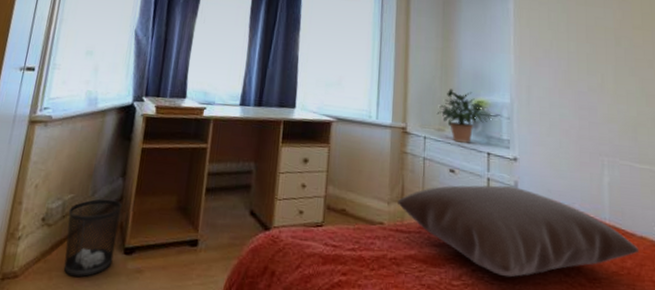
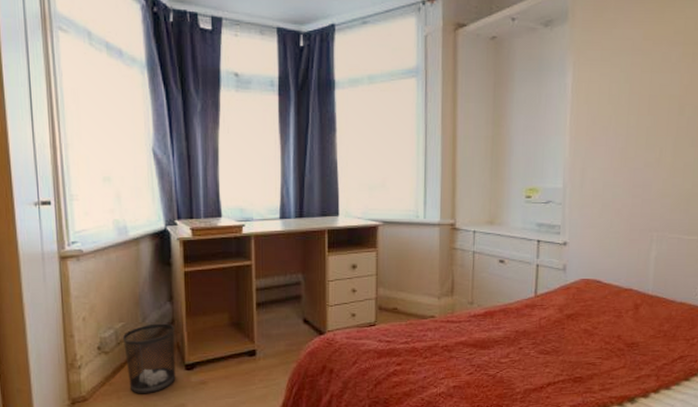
cushion: present [398,185,640,277] -> none [448,270,678,351]
potted plant: present [436,88,492,143] -> none [486,179,543,233]

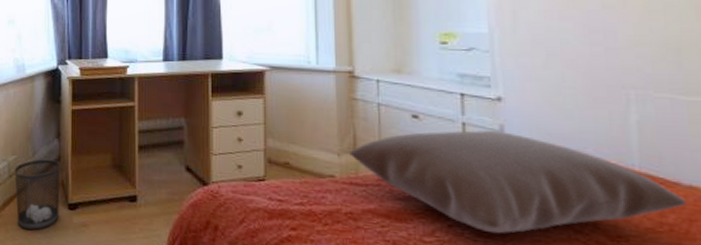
cushion: none [448,270,678,351] -> present [350,130,688,234]

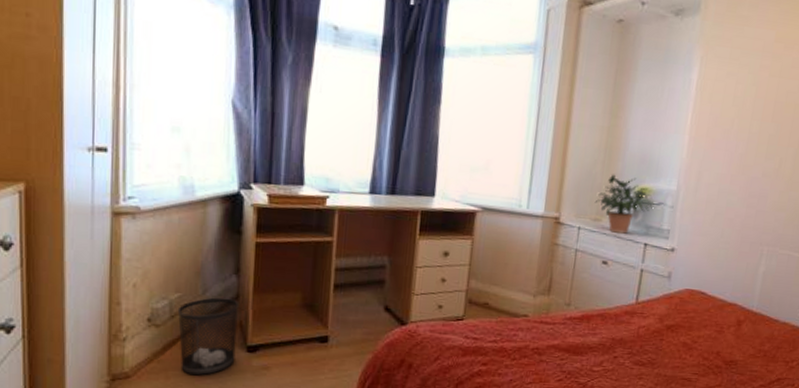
cushion: present [350,130,688,234] -> none [544,276,780,362]
potted plant: none [391,22,464,84] -> present [594,174,654,234]

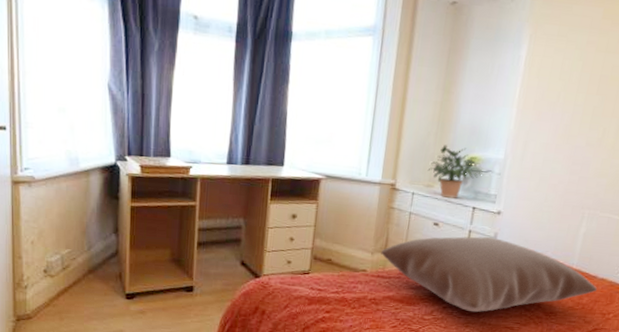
waste bin: present [177,297,239,376] -> none [68,253,118,318]
cushion: none [544,276,780,362] -> present [381,236,598,313]

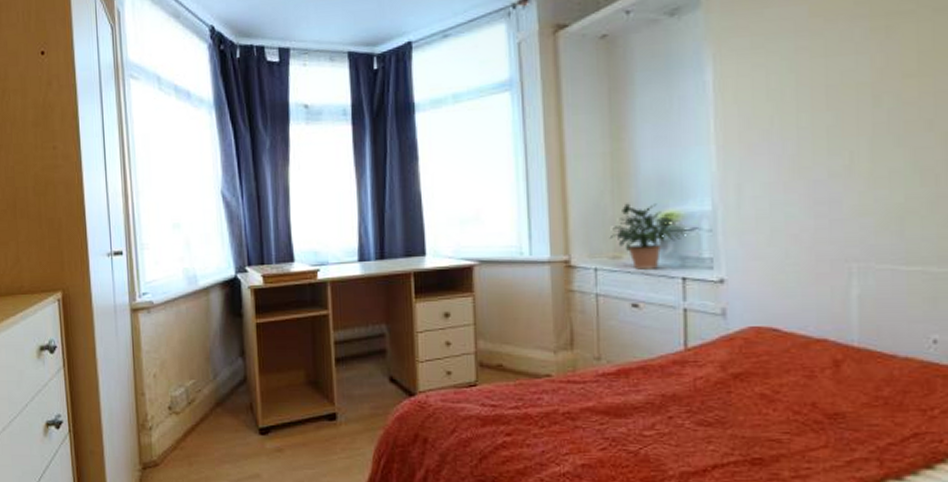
cushion: present [381,236,598,313] -> none [566,315,903,422]

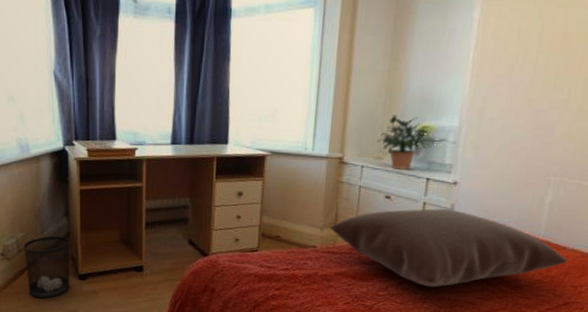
waste bin: none [193,381,250,461] -> present [23,235,70,299]
cushion: none [566,315,903,422] -> present [331,208,568,287]

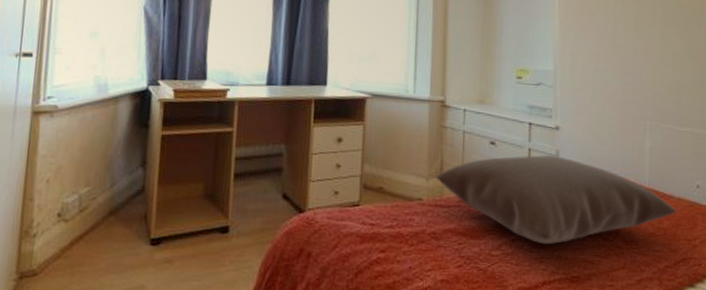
waste bin: present [23,235,70,299] -> none [86,190,144,271]
potted plant: present [376,115,436,170] -> none [477,58,534,114]

